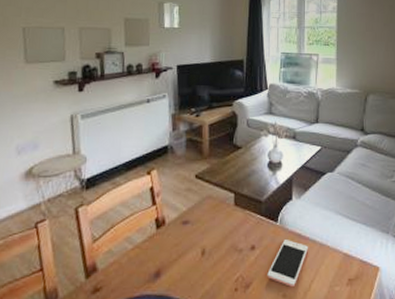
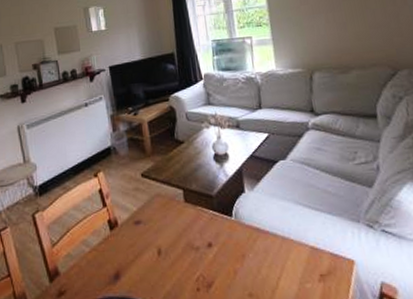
cell phone: present [267,238,309,288] -> none [228,233,271,286]

